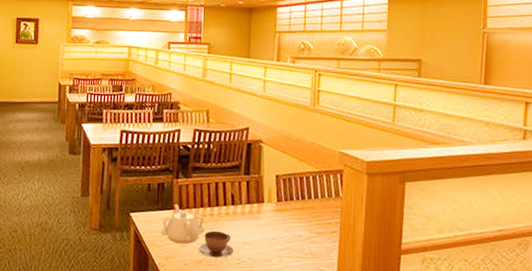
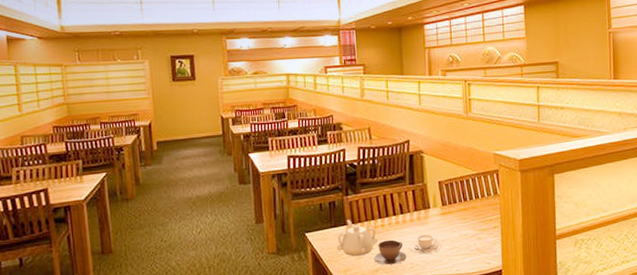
teacup: none [237,230,274,251] -> present [409,235,443,254]

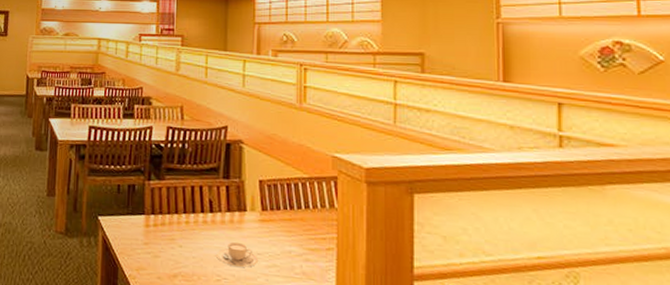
teapot: present [337,220,378,256] -> none [132,209,180,254]
teacup: present [373,239,407,265] -> none [172,240,214,273]

